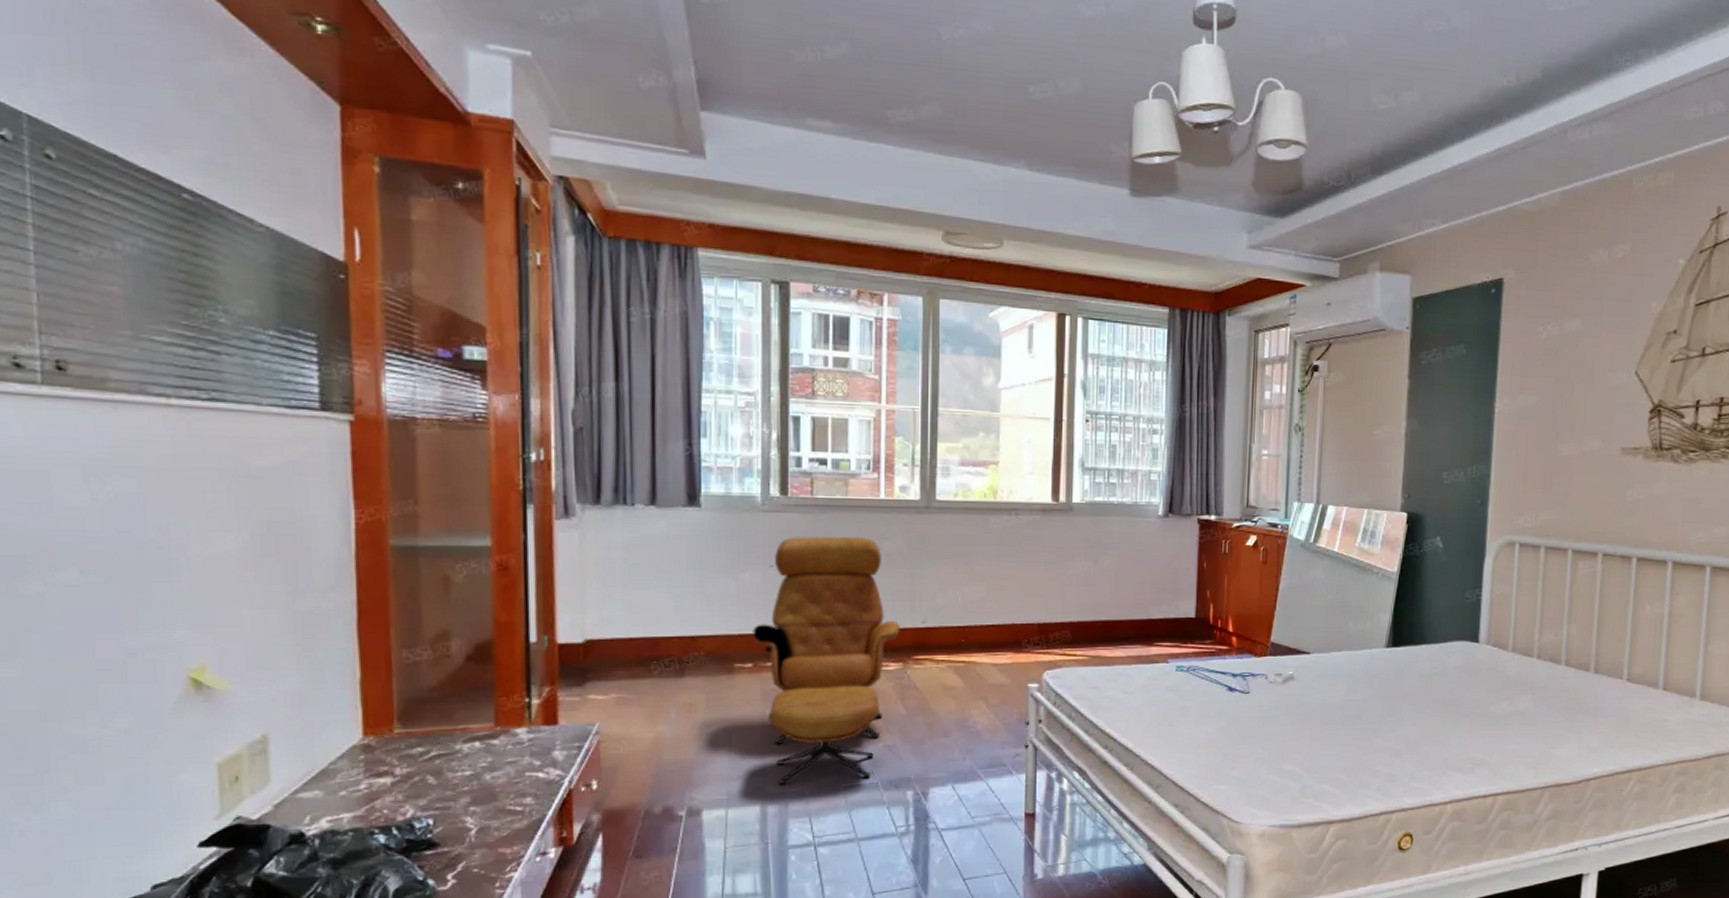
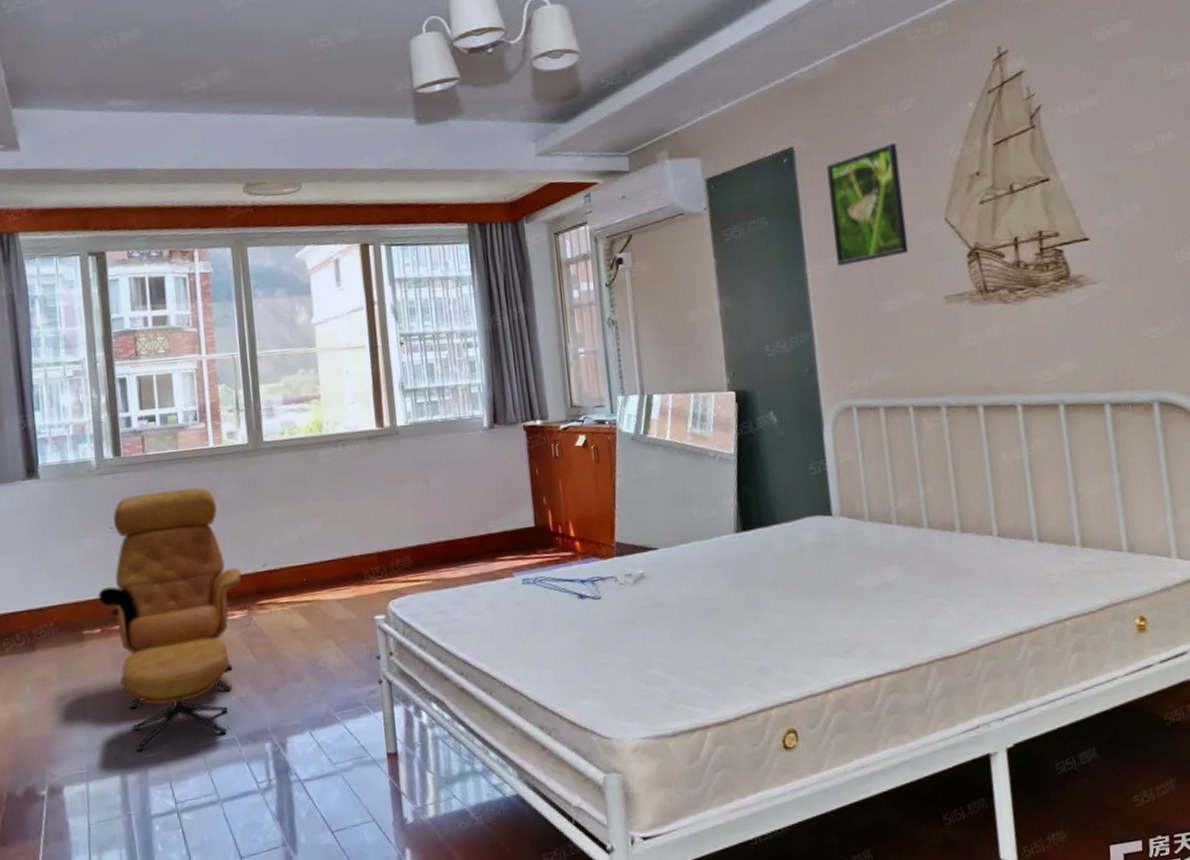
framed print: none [1526,289,1603,405] -> present [826,143,909,267]

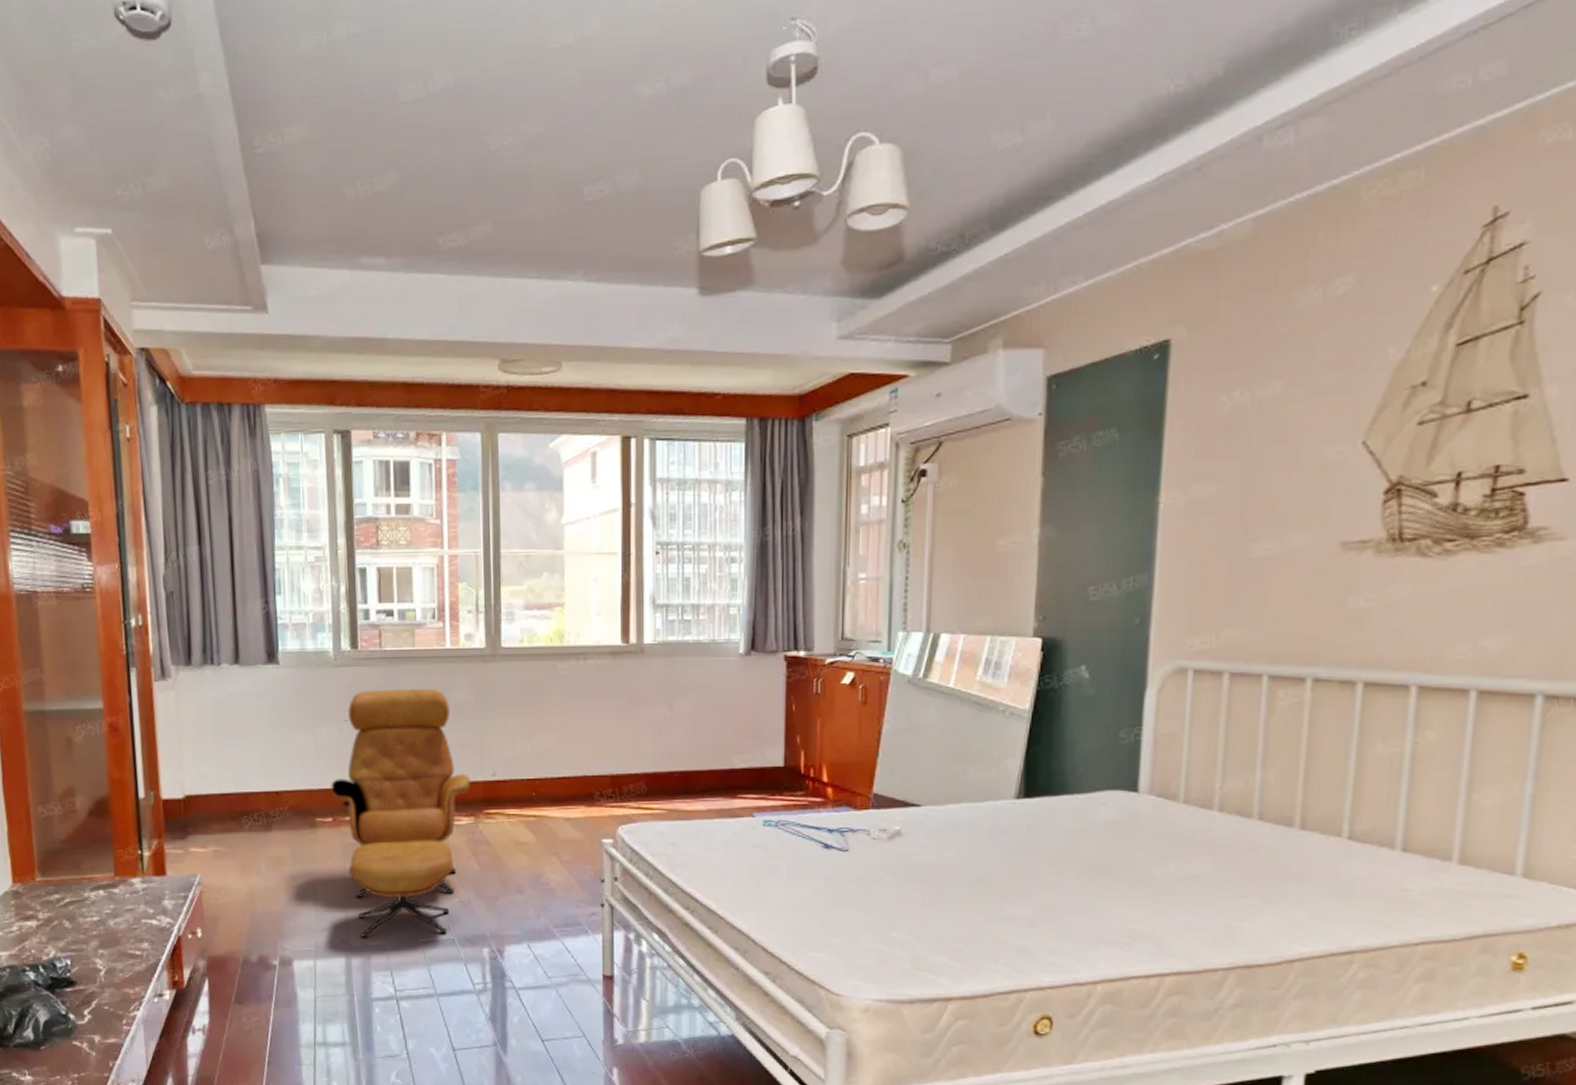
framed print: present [826,143,909,267] -> none [1202,339,1315,496]

